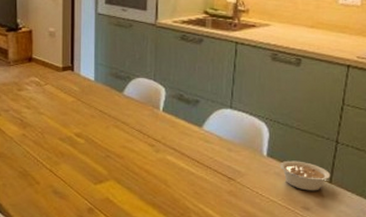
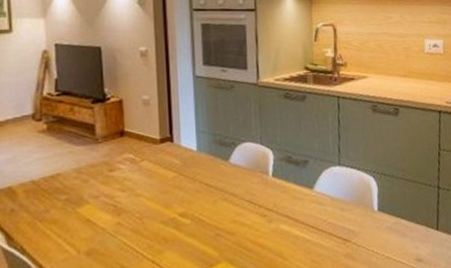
legume: present [279,160,331,191] -> none [390,211,437,242]

